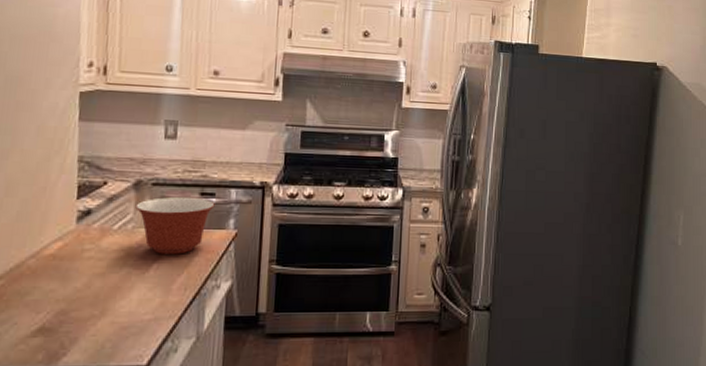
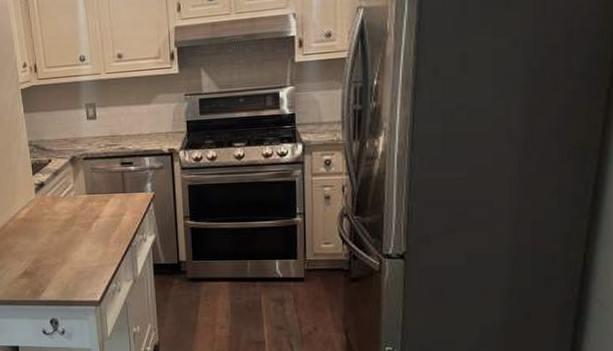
mixing bowl: present [135,197,215,254] -> none [74,167,134,215]

